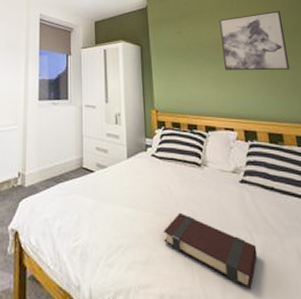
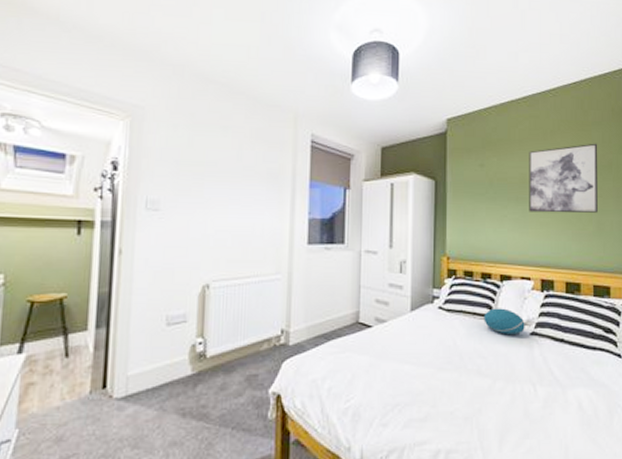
book: present [163,212,258,290] -> none [445,367,539,440]
cushion: none [194,156,234,182] -> present [484,308,525,334]

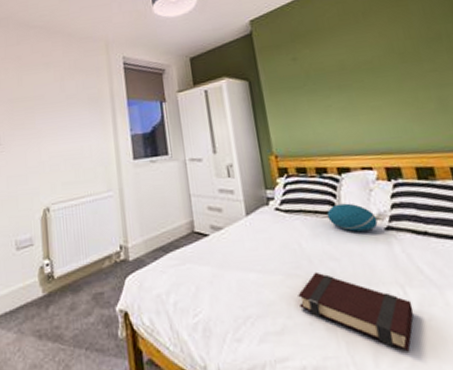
book: none [445,367,539,440] -> present [298,272,415,352]
wall art: present [529,143,598,213] -> none [342,16,436,99]

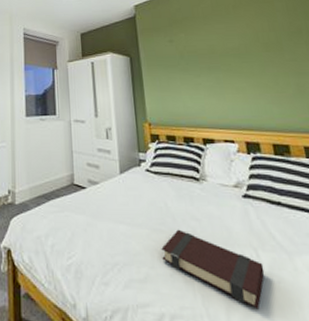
cushion: present [327,203,378,232] -> none [191,170,237,197]

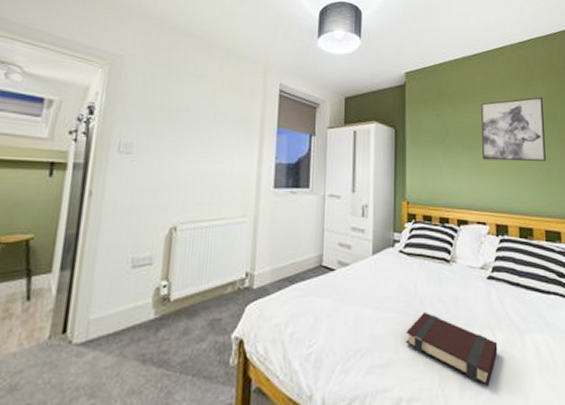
wall art: none [214,12,295,79] -> present [481,97,546,162]

